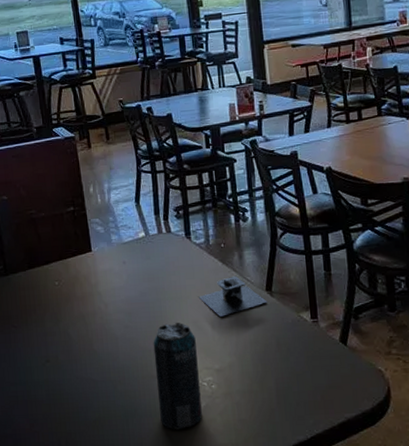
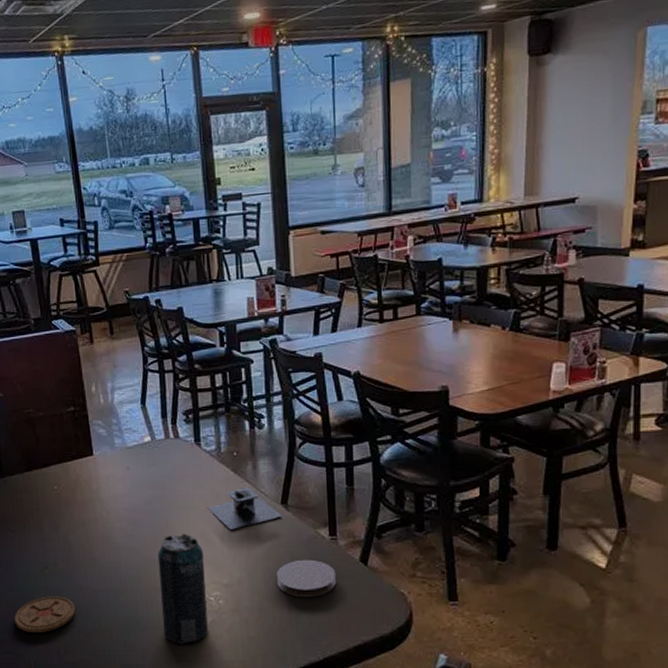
coaster: none [17,388,76,427] -> present [14,596,76,633]
coaster: none [264,342,320,379] -> present [276,559,337,598]

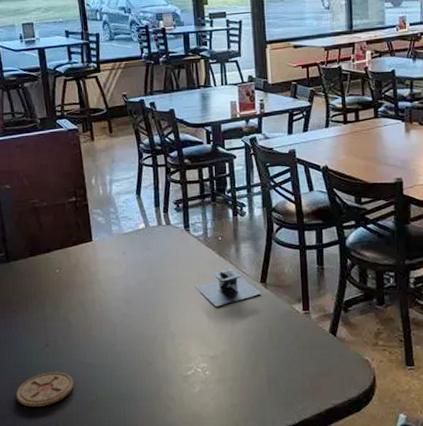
beverage can: present [157,533,208,644] -> none [150,310,196,413]
coaster: present [276,559,337,598] -> none [256,332,310,367]

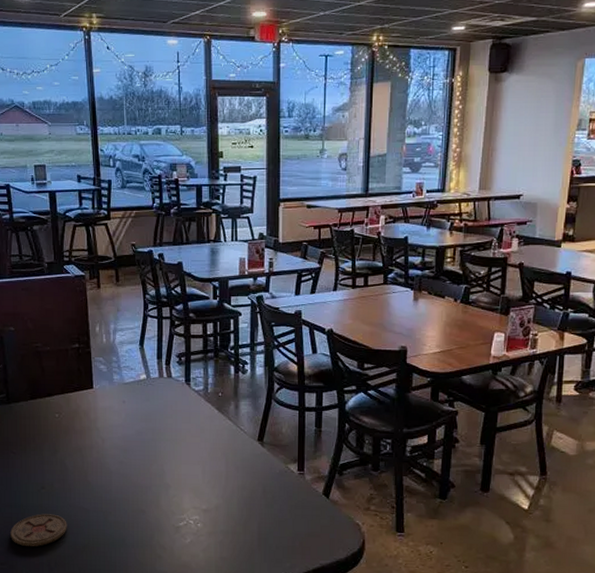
architectural model: present [196,267,262,307] -> none [193,424,258,461]

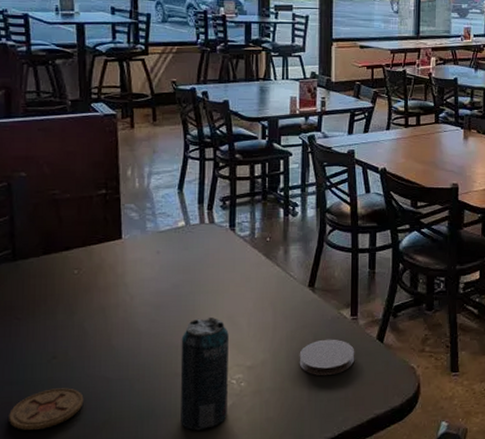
beverage can: none [145,462,187,562] -> present [180,316,229,431]
coaster: none [249,490,302,525] -> present [299,339,355,376]

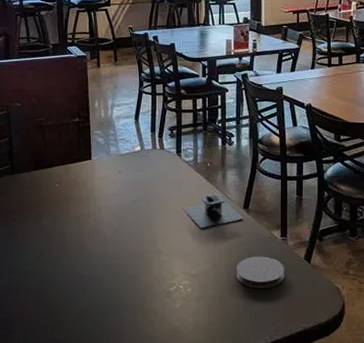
coaster: present [9,388,84,431] -> none [10,280,64,313]
beverage can: present [180,316,229,431] -> none [138,229,177,326]
architectural model: none [237,270,309,312] -> present [183,192,244,228]

